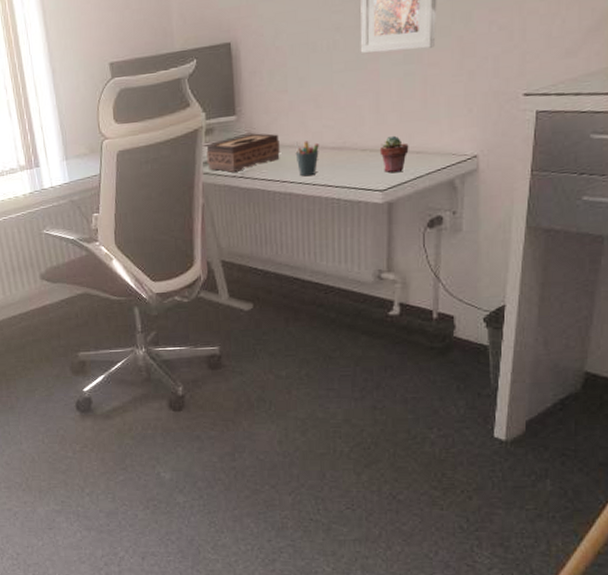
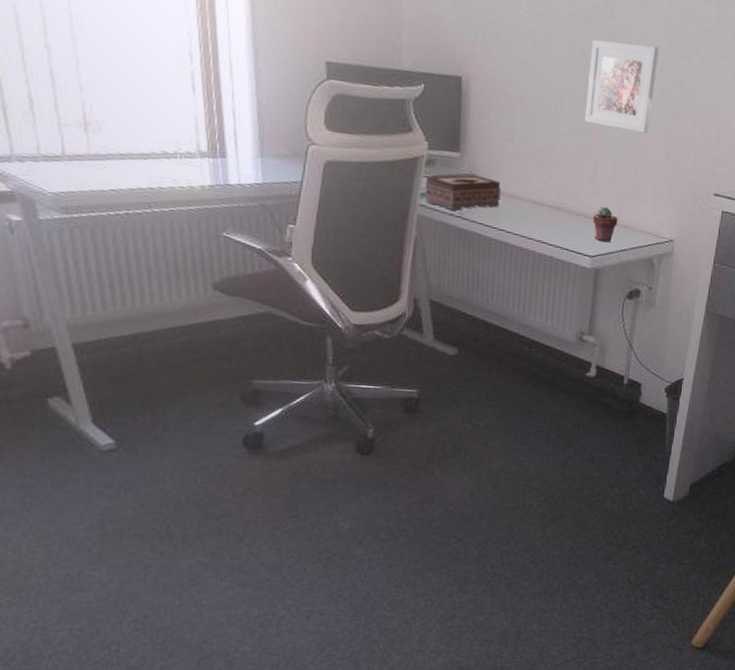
pen holder: present [295,140,319,177] -> none [515,191,538,230]

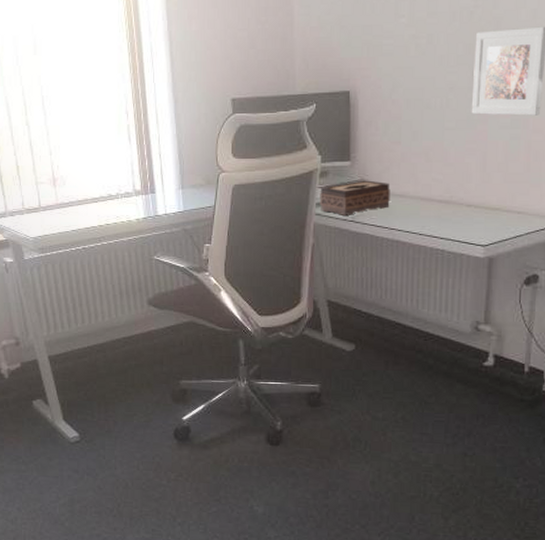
potted succulent: present [592,206,618,243] -> none [483,194,511,230]

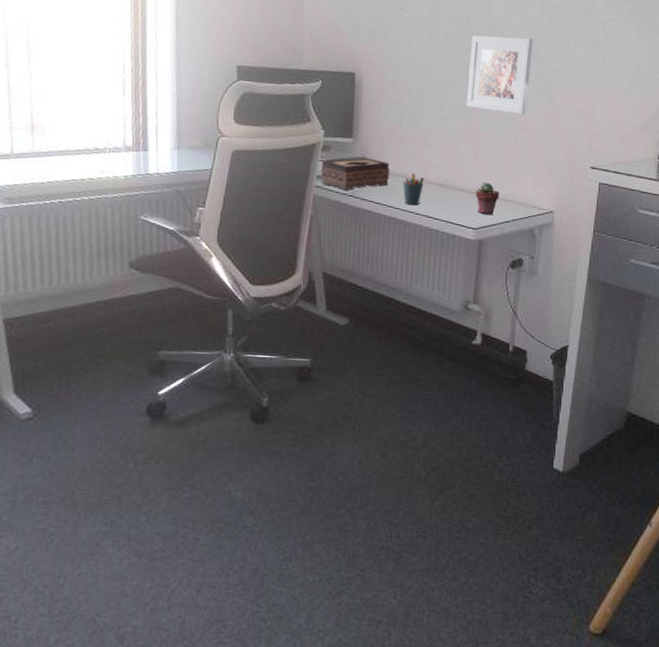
pen holder: none [404,190,427,226] -> present [402,171,424,206]
potted succulent: none [483,194,511,230] -> present [475,182,500,215]

